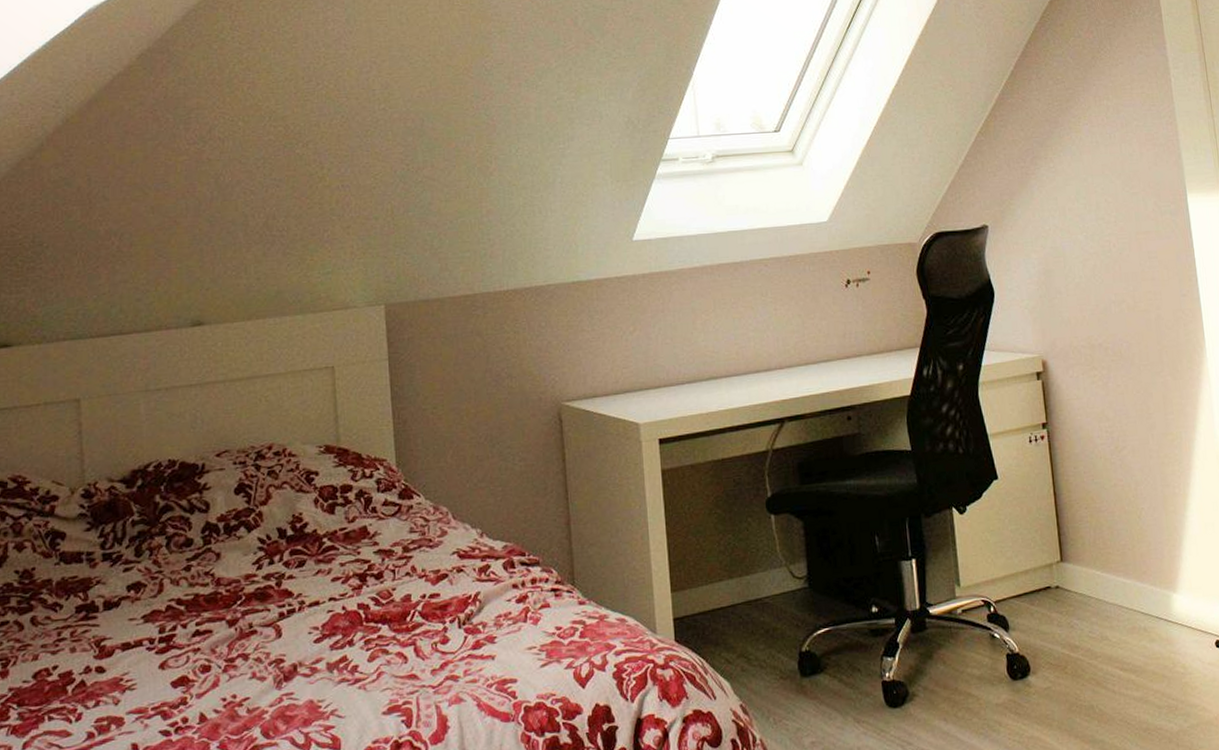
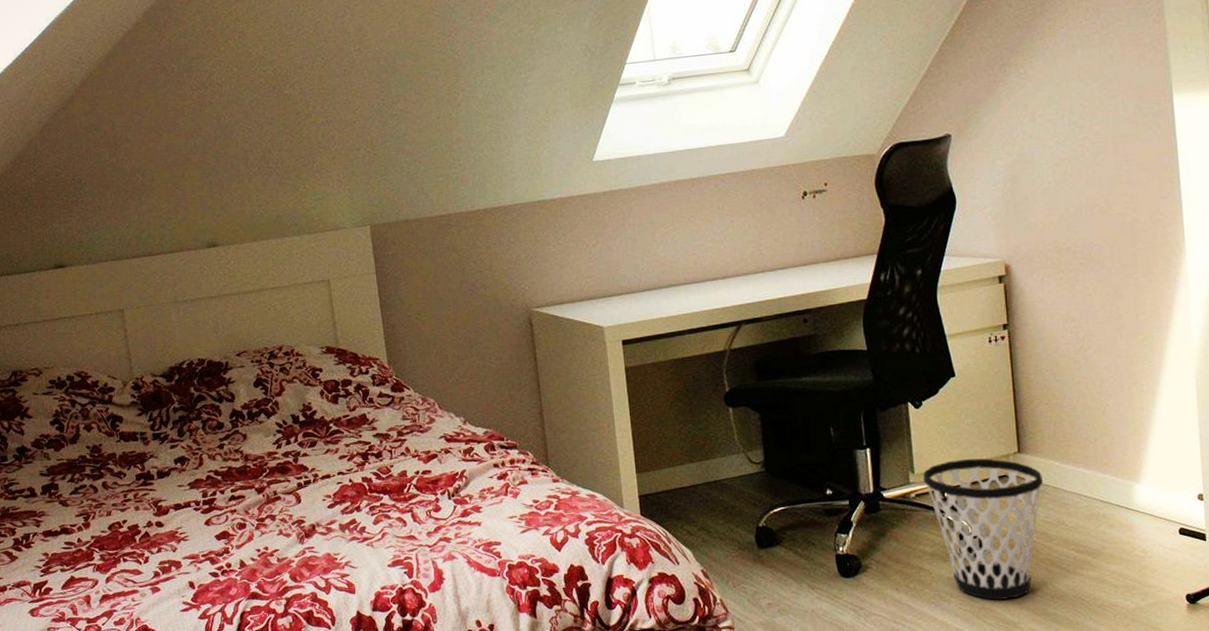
wastebasket: none [969,568,1087,728] -> present [923,458,1044,600]

